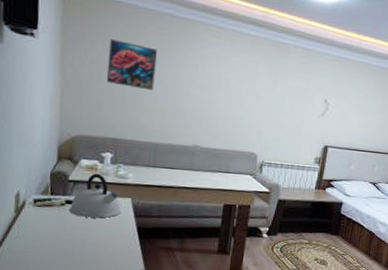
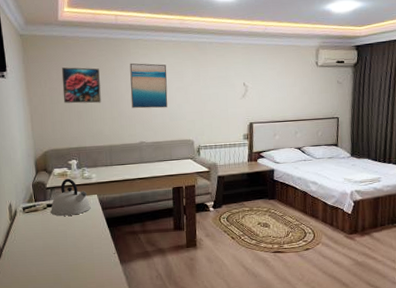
wall art: none [189,50,240,112] -> present [129,63,168,109]

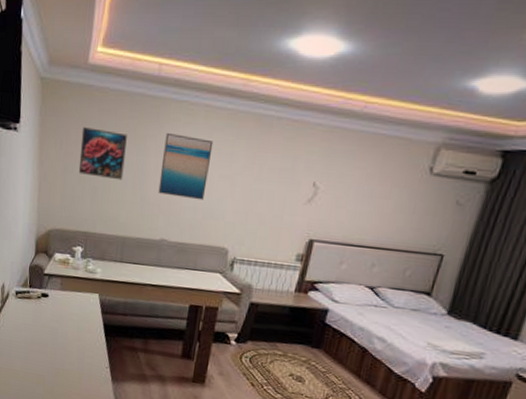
kettle: present [51,178,91,216] -> none [44,267,89,313]

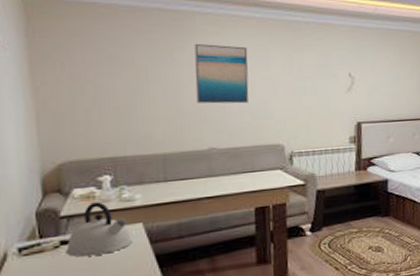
kettle: none [44,267,89,313] -> present [66,201,132,258]
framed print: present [78,127,127,181] -> none [89,46,152,96]

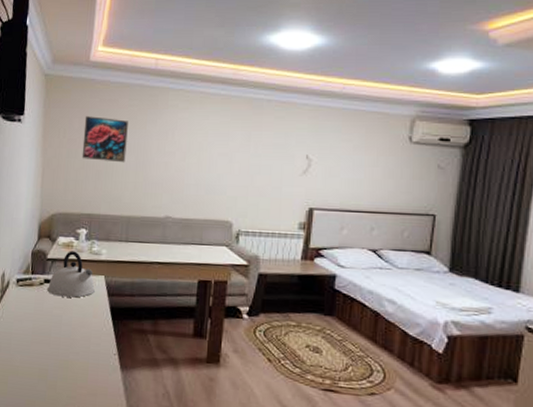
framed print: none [89,46,152,96] -> present [81,116,128,163]
wall art: present [194,43,249,104] -> none [160,117,210,177]

